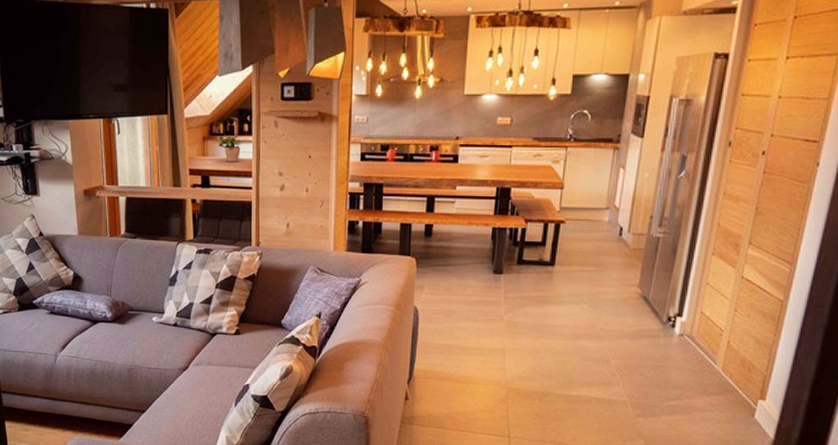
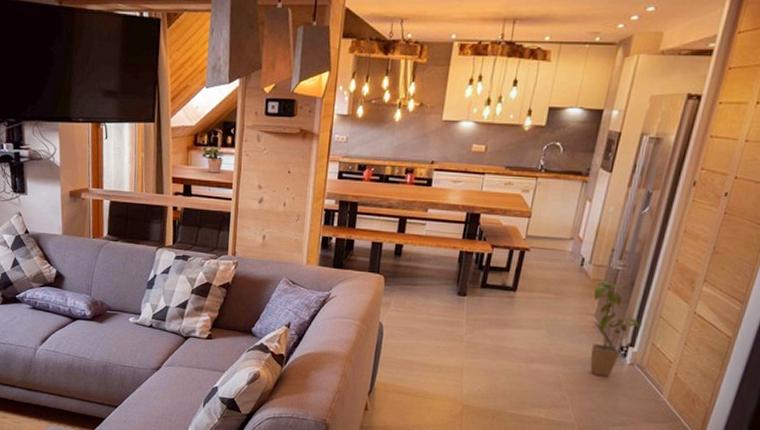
house plant: none [635,250,689,350] -> present [590,281,643,377]

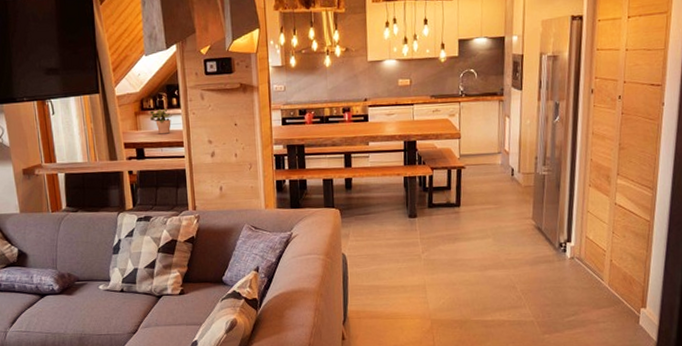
house plant: present [590,281,643,377] -> none [527,186,574,273]

